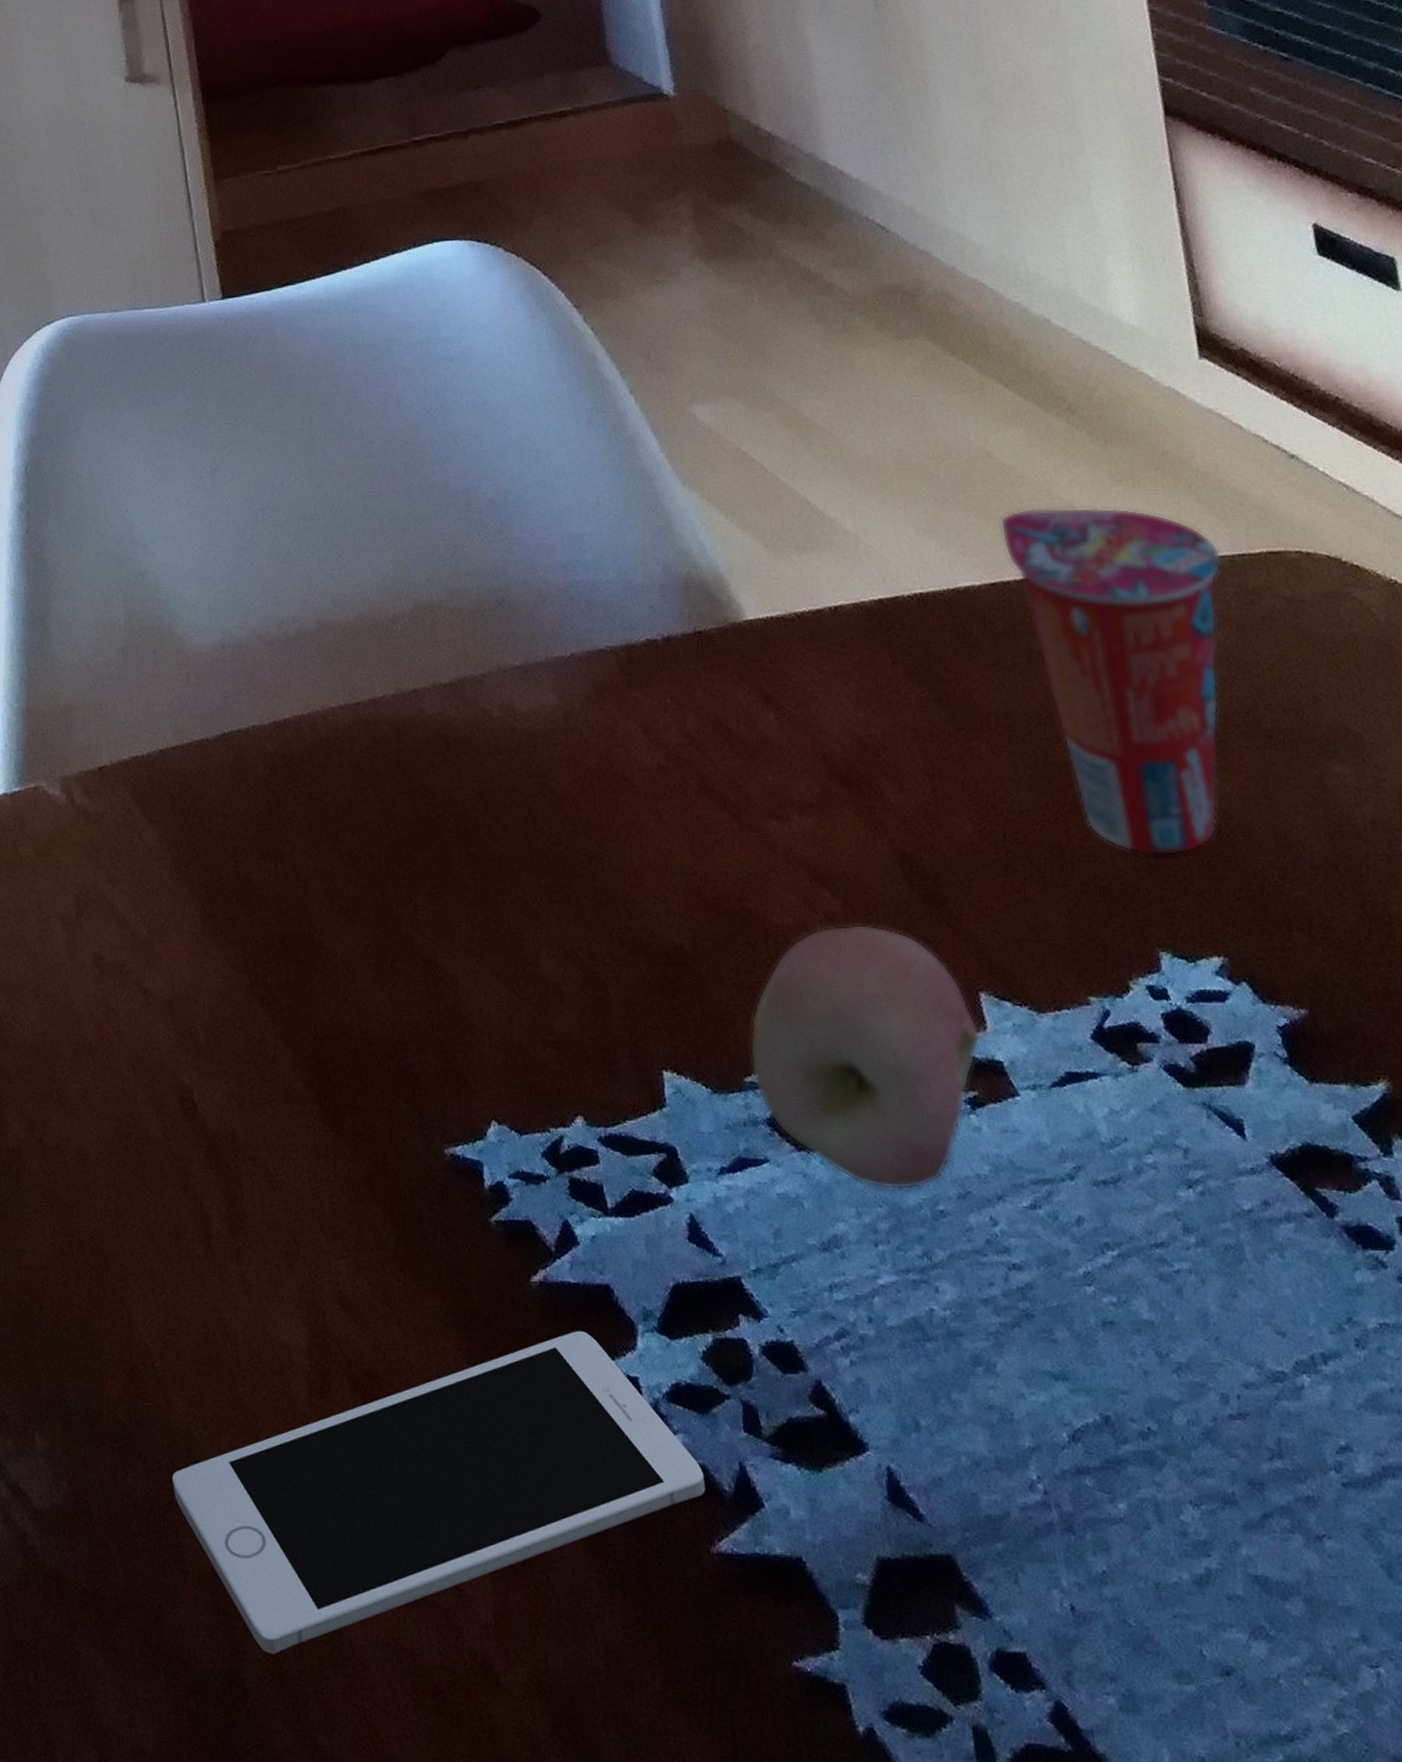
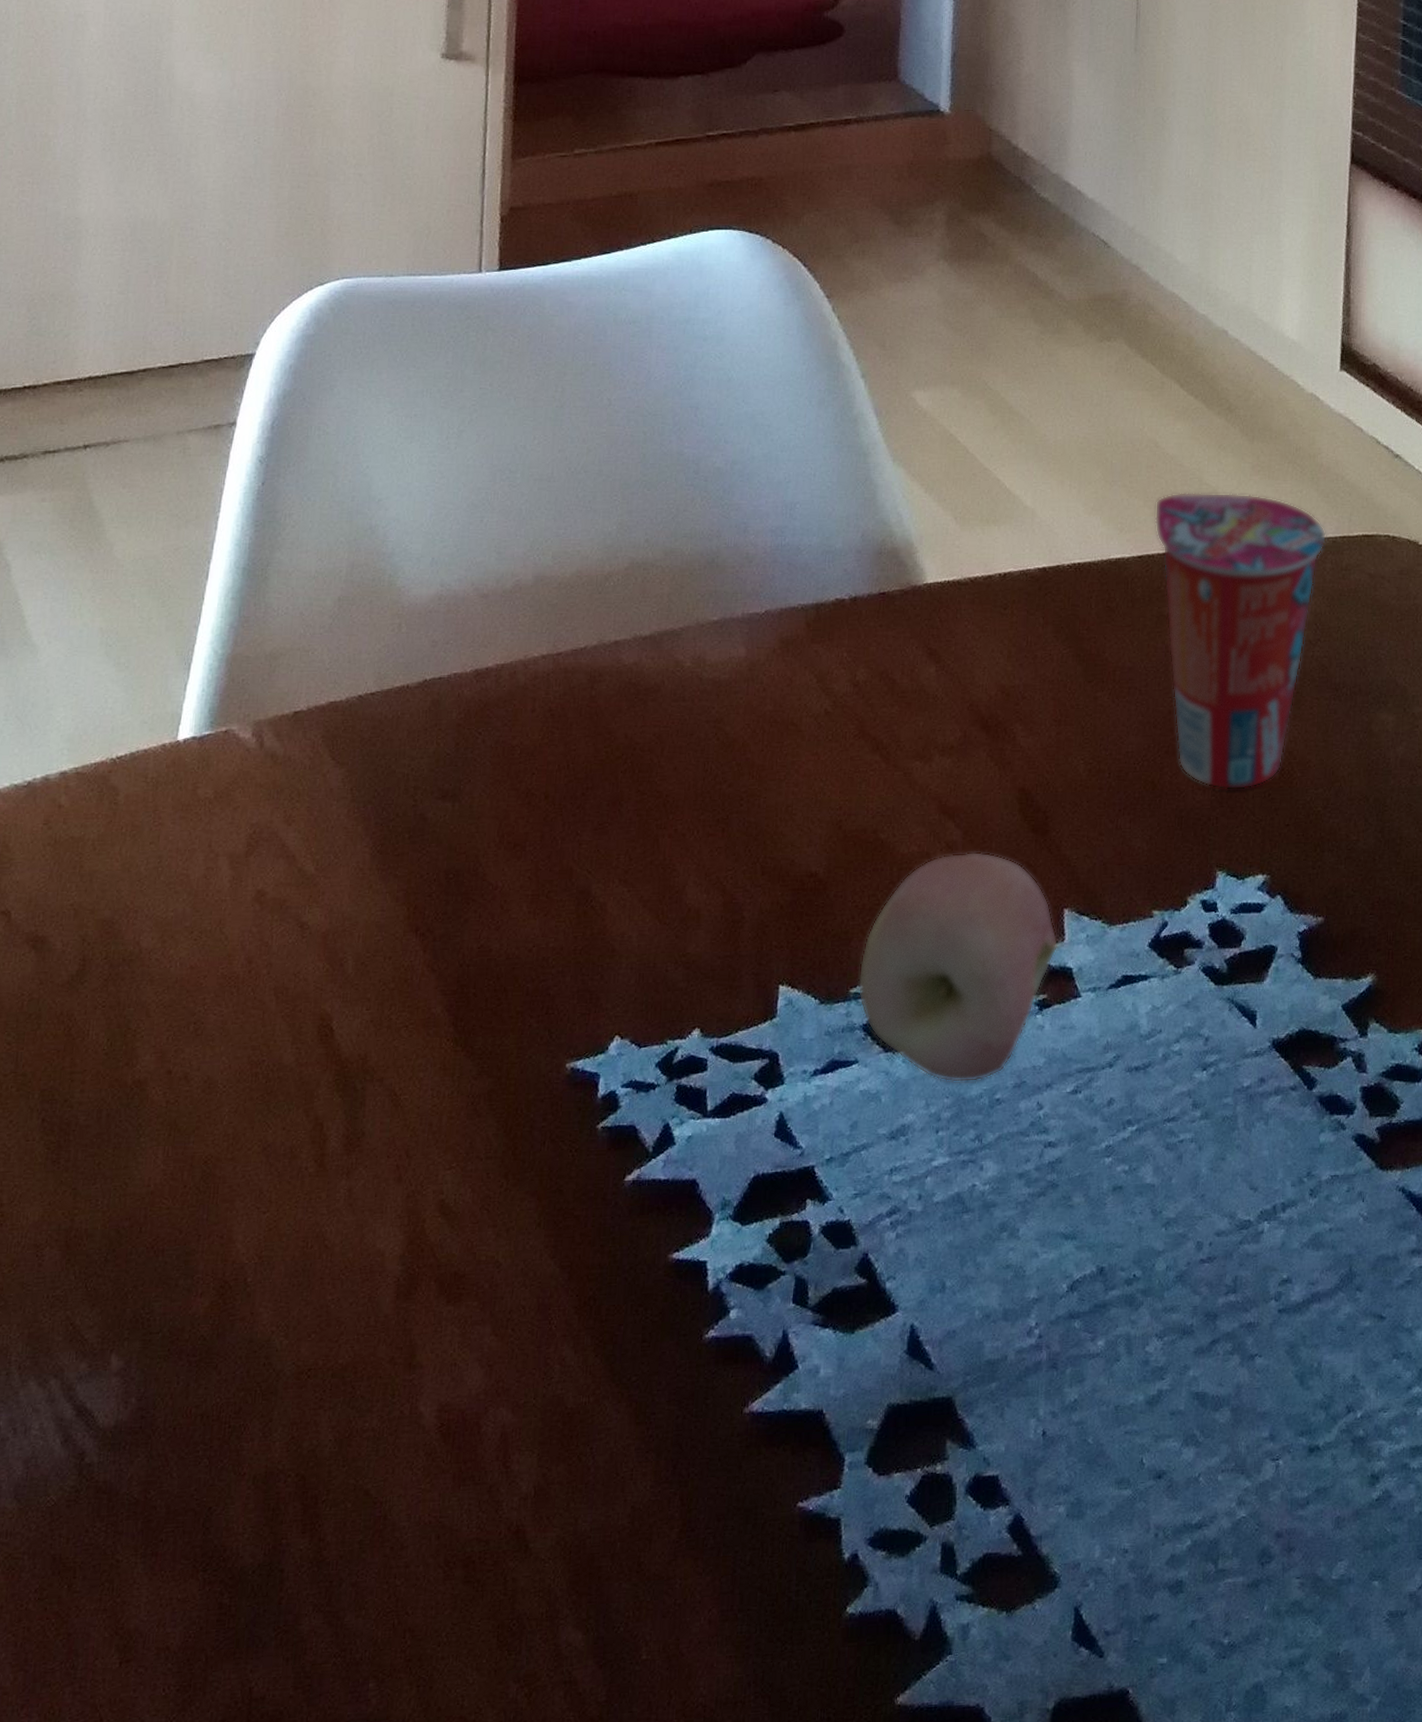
cell phone: present [172,1331,706,1655] -> none [244,1223,750,1544]

